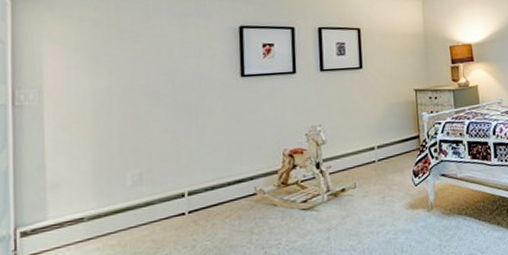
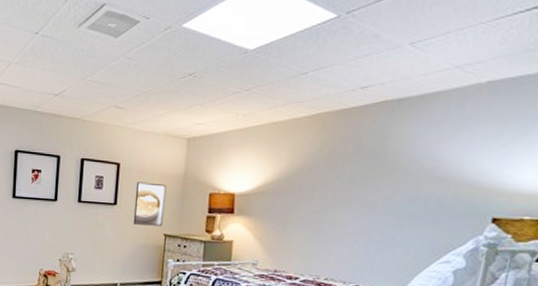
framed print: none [379,43,412,85] -> present [133,182,167,227]

